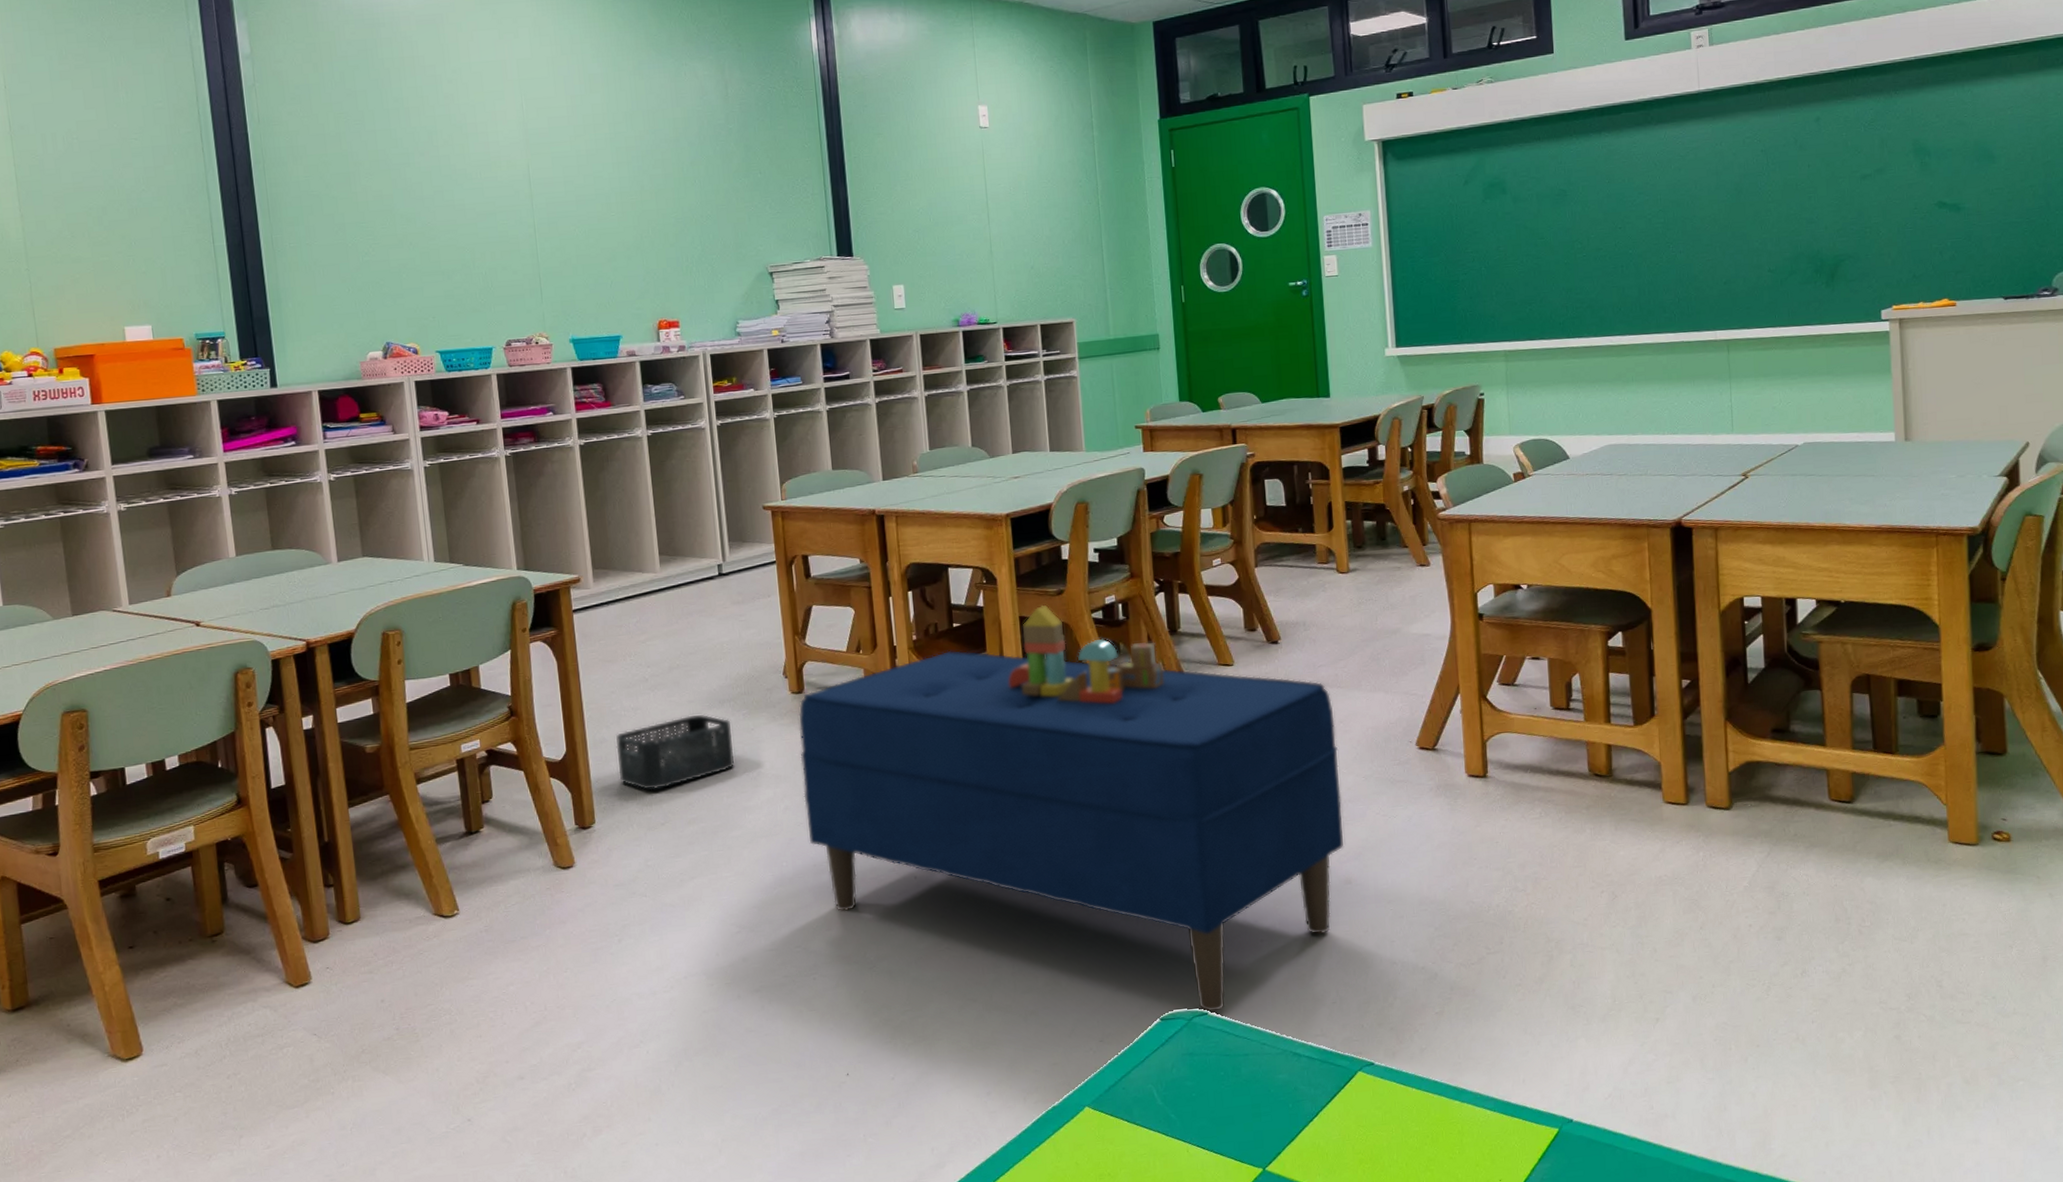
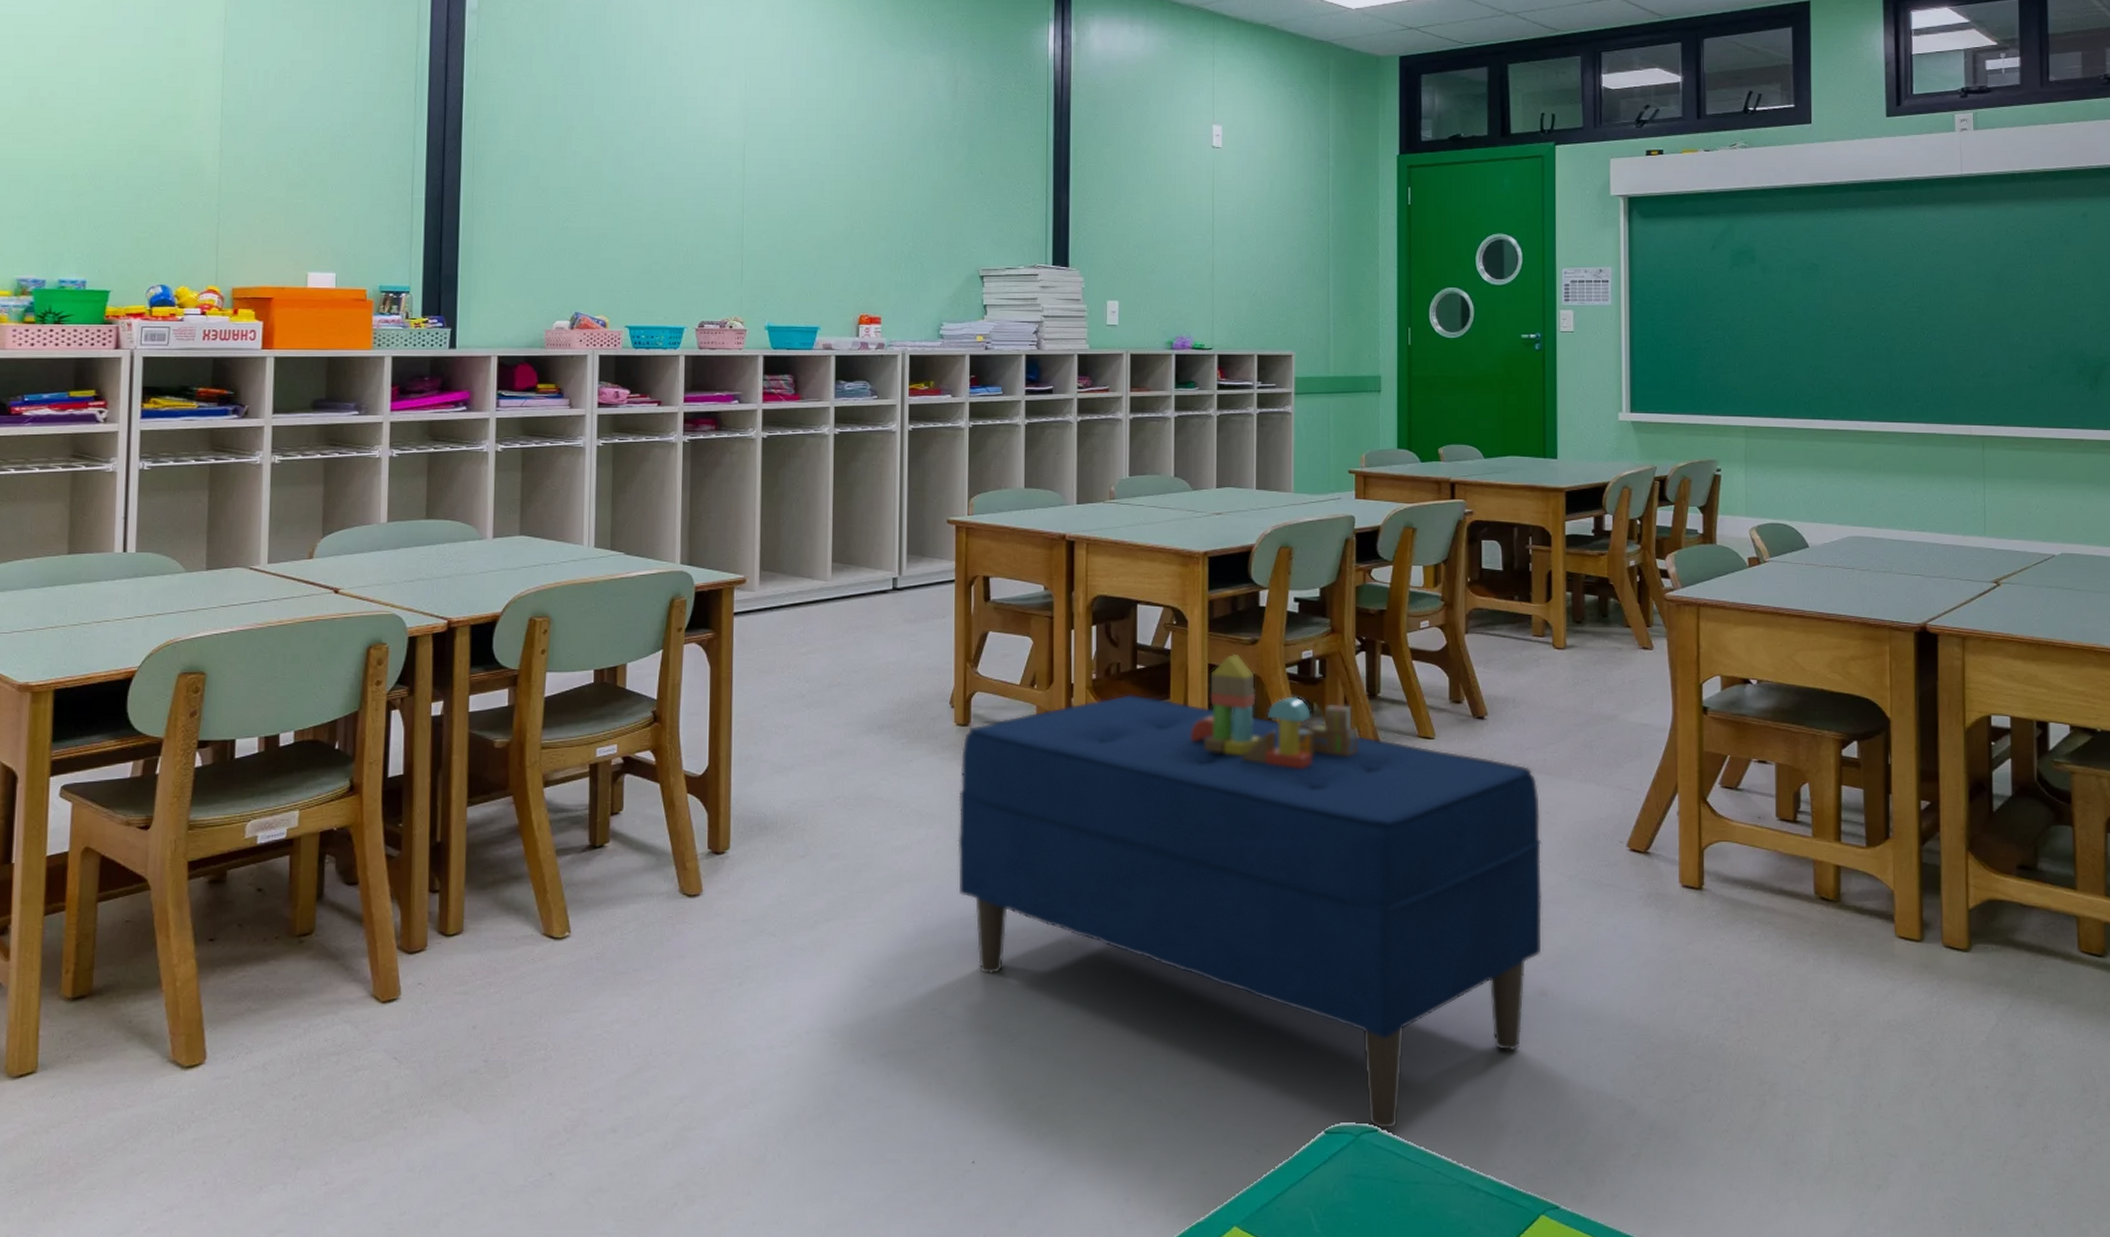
storage bin: present [616,714,734,790] -> none [762,739,887,818]

